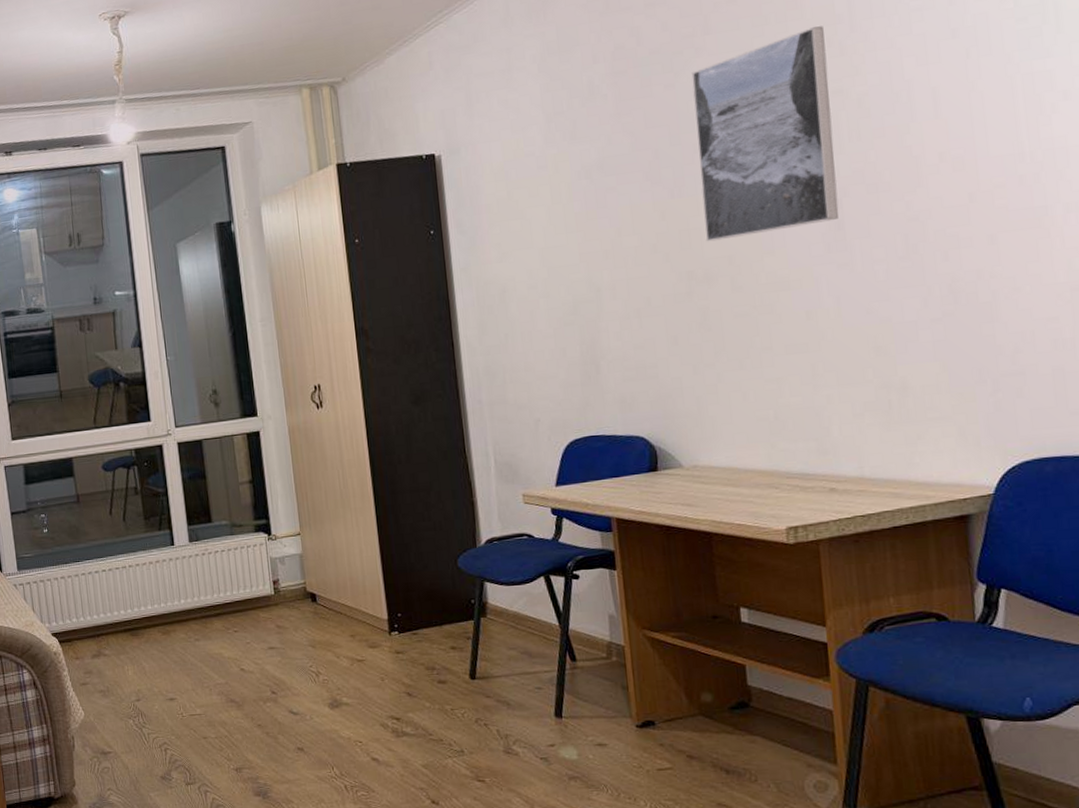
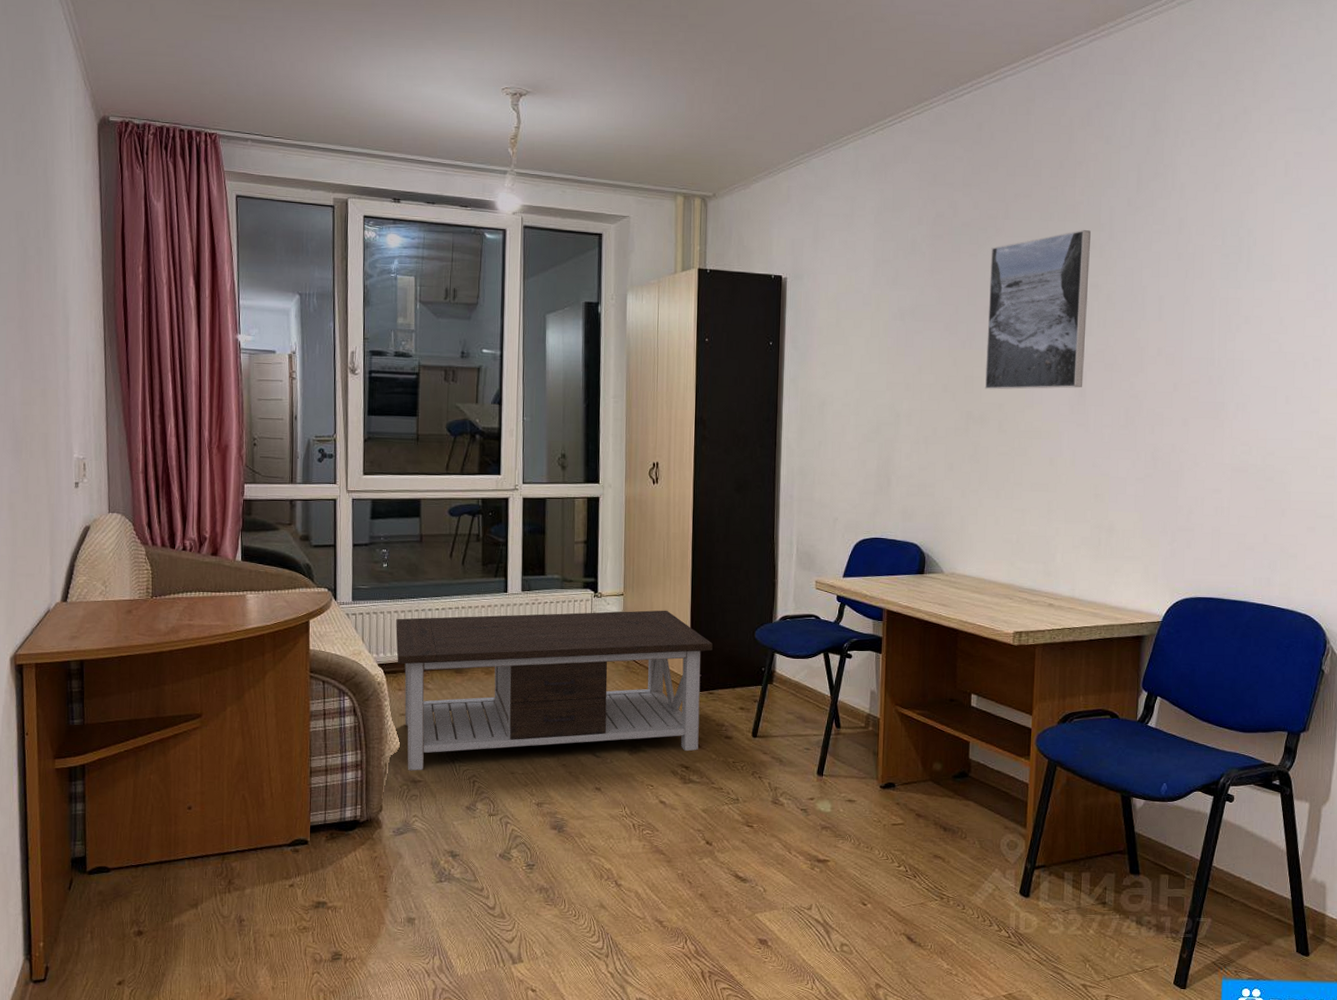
coffee table: none [64,546,410,742] -> present [396,610,713,771]

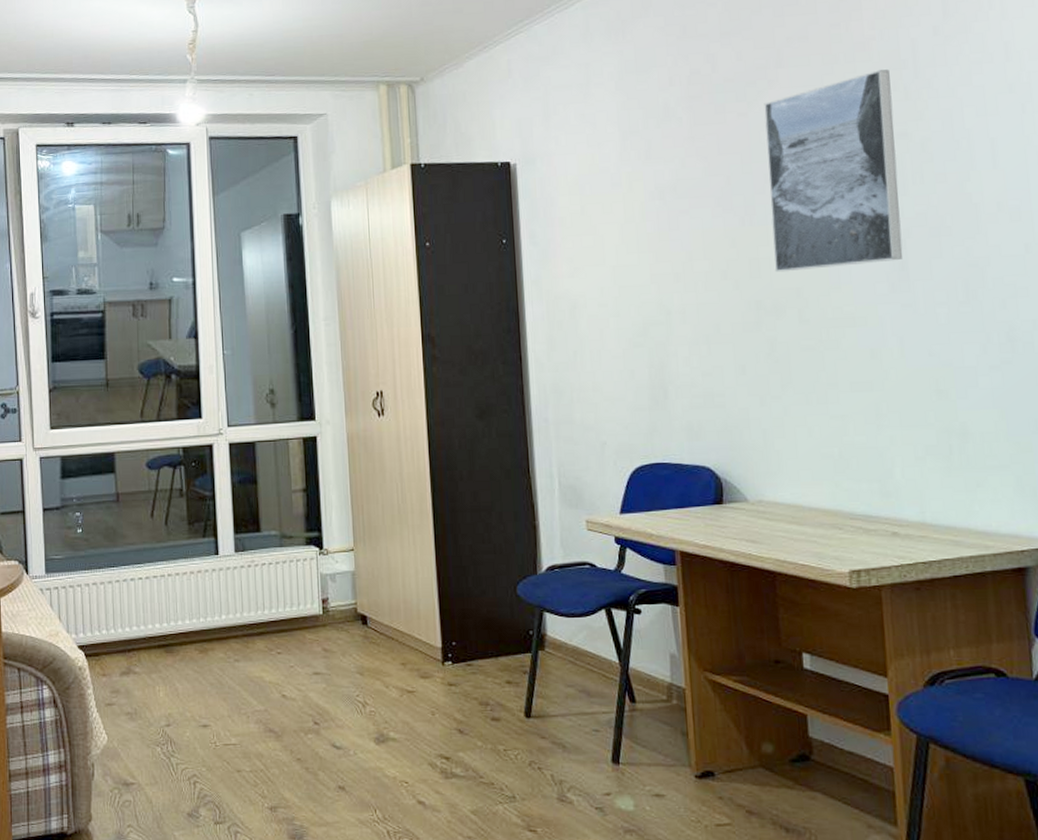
coffee table: present [396,610,713,771] -> none [95,565,466,772]

